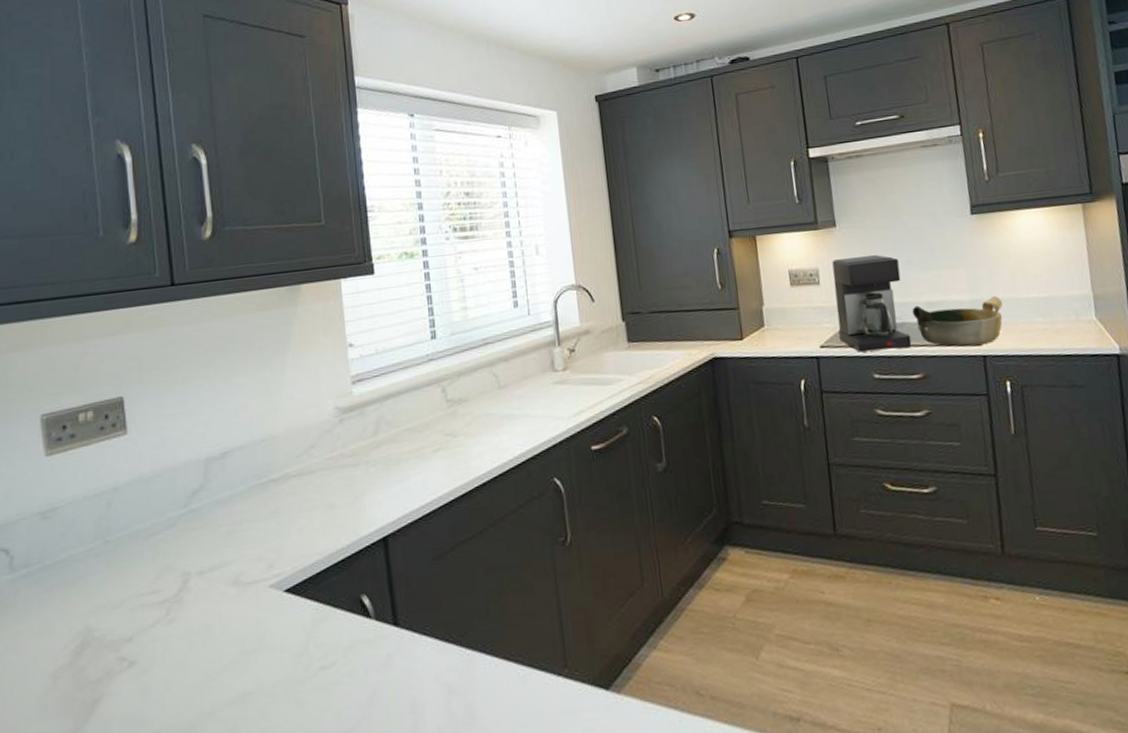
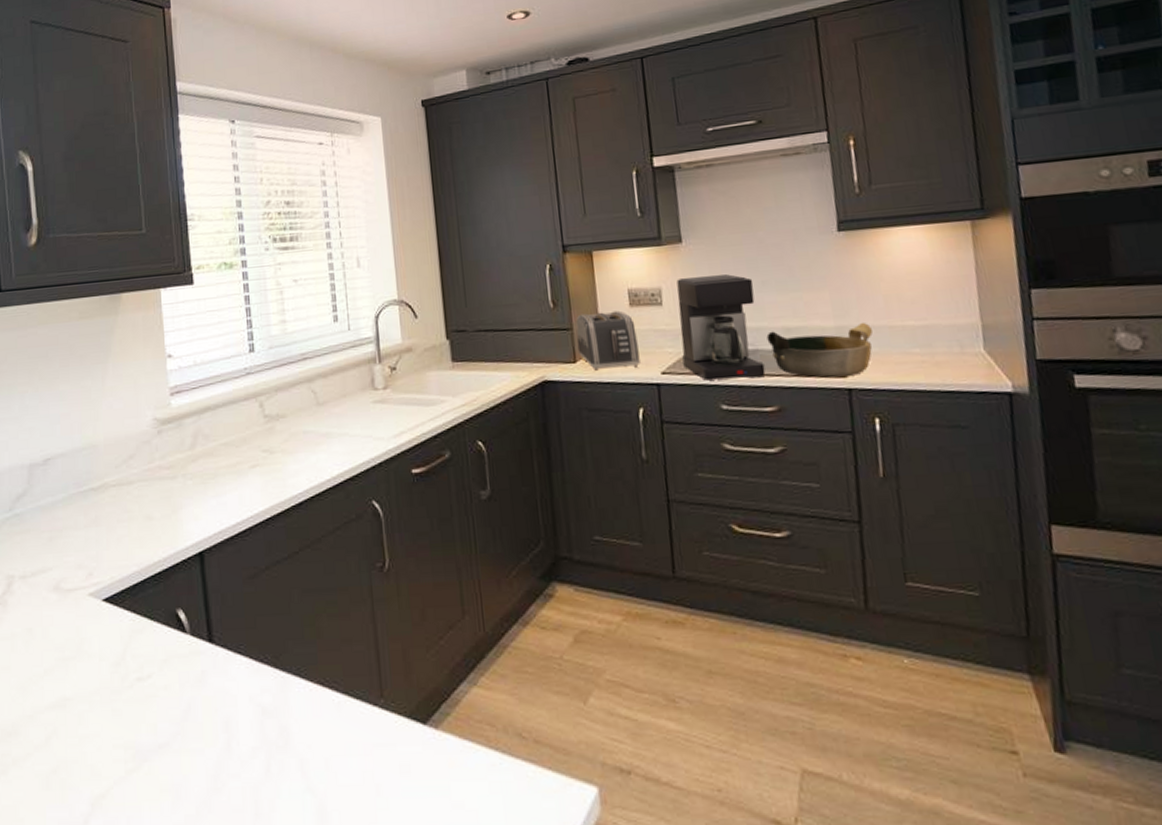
toaster: none [742,290,801,347] -> present [576,310,640,371]

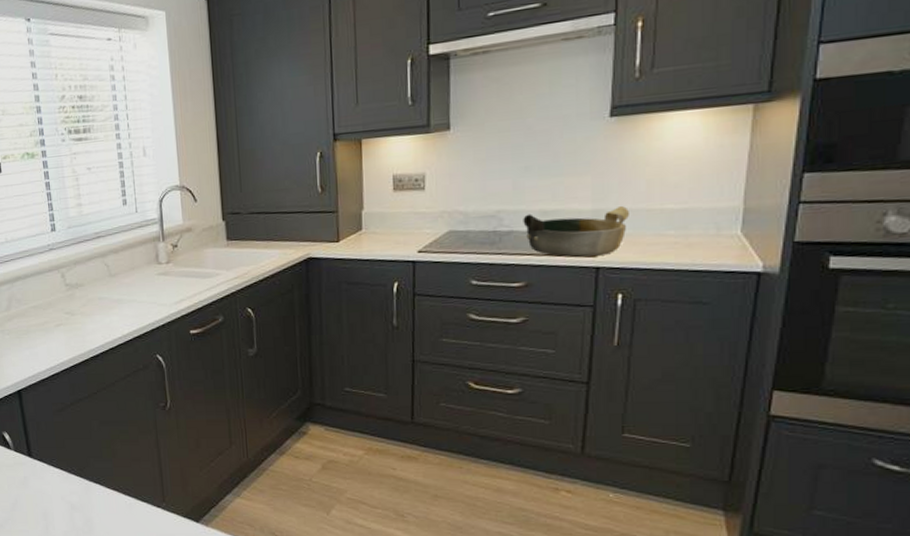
toaster: present [576,310,640,371] -> none [341,195,399,249]
coffee maker: present [676,274,766,381] -> none [439,160,517,259]

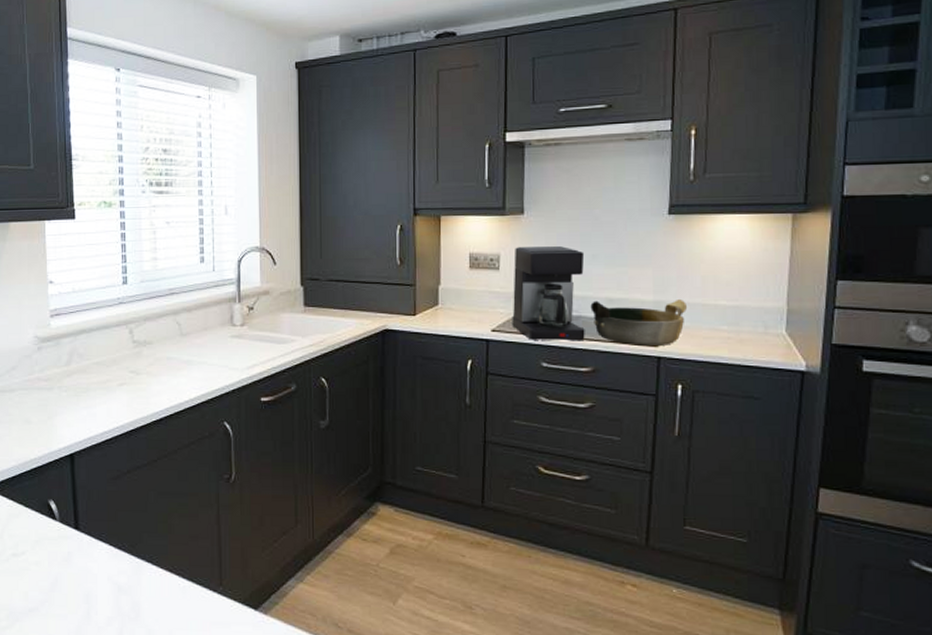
coffee maker: none [439,160,517,259] -> present [512,246,585,340]

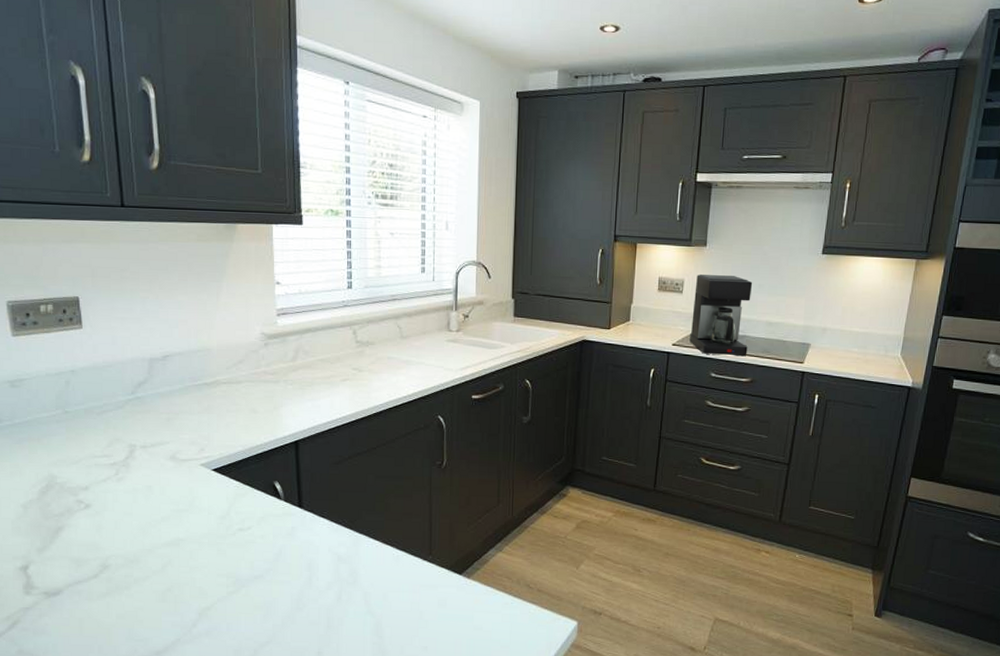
cooking pot: present [590,300,687,345] -> none [753,323,829,363]

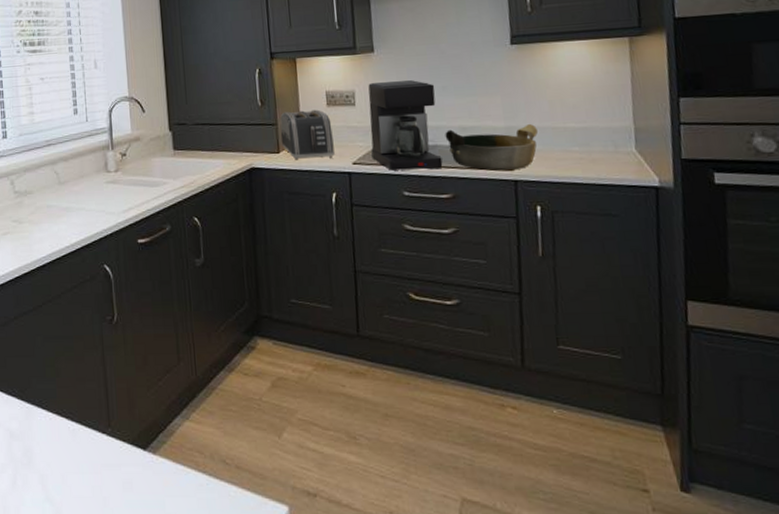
toaster: none [613,292,660,338] -> present [280,109,335,160]
cooking pot: none [753,323,829,363] -> present [445,124,538,171]

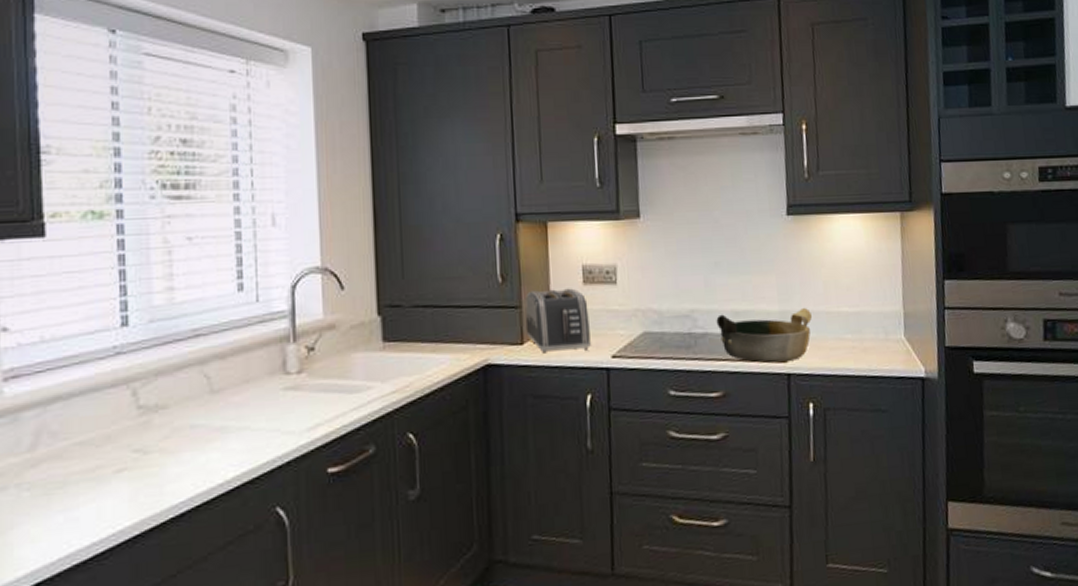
coffee maker: present [368,80,443,171] -> none [632,254,713,365]

